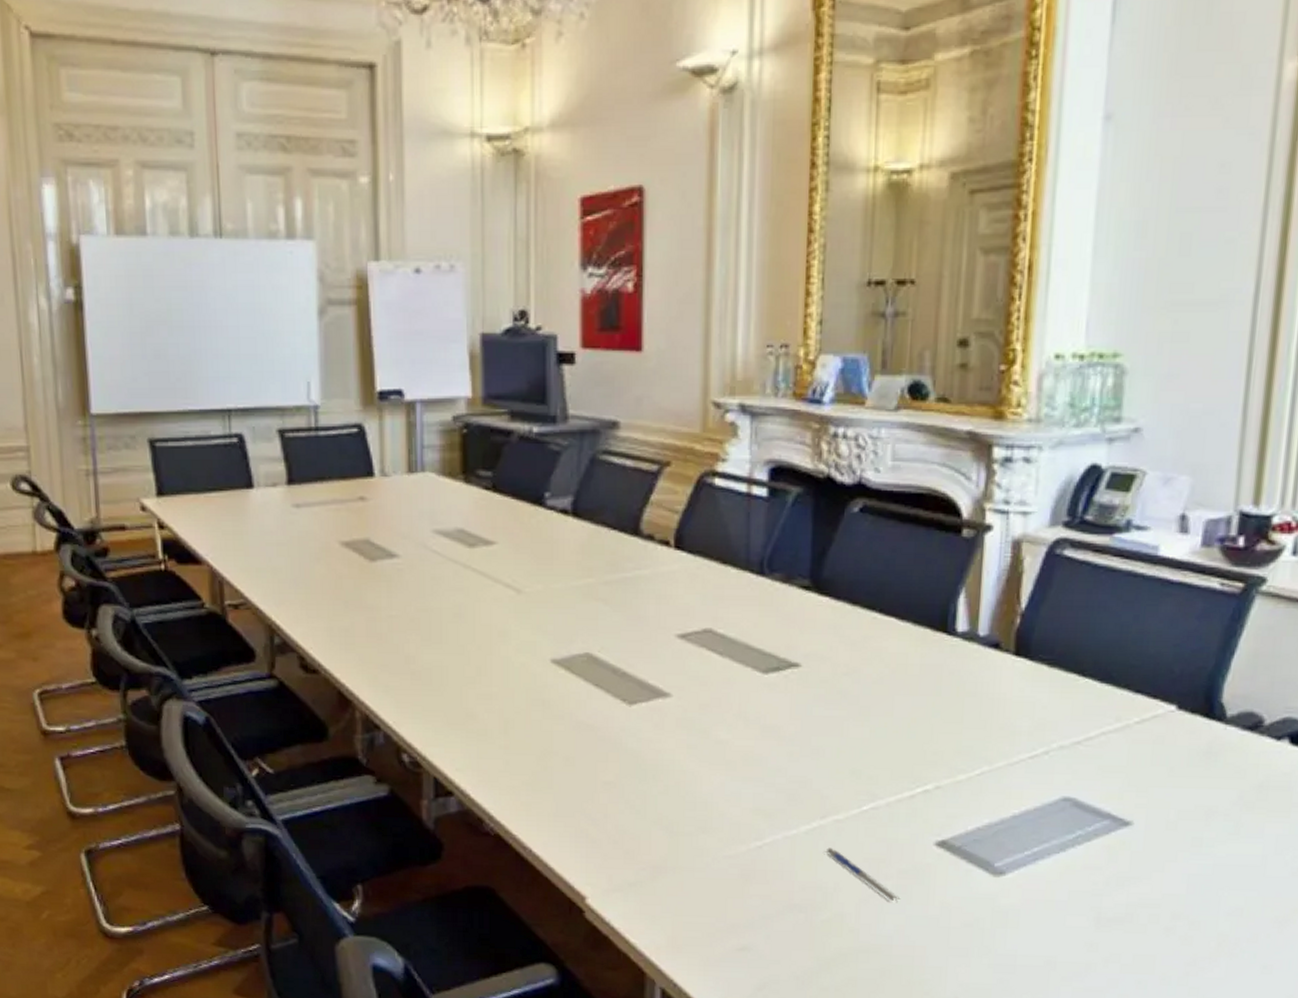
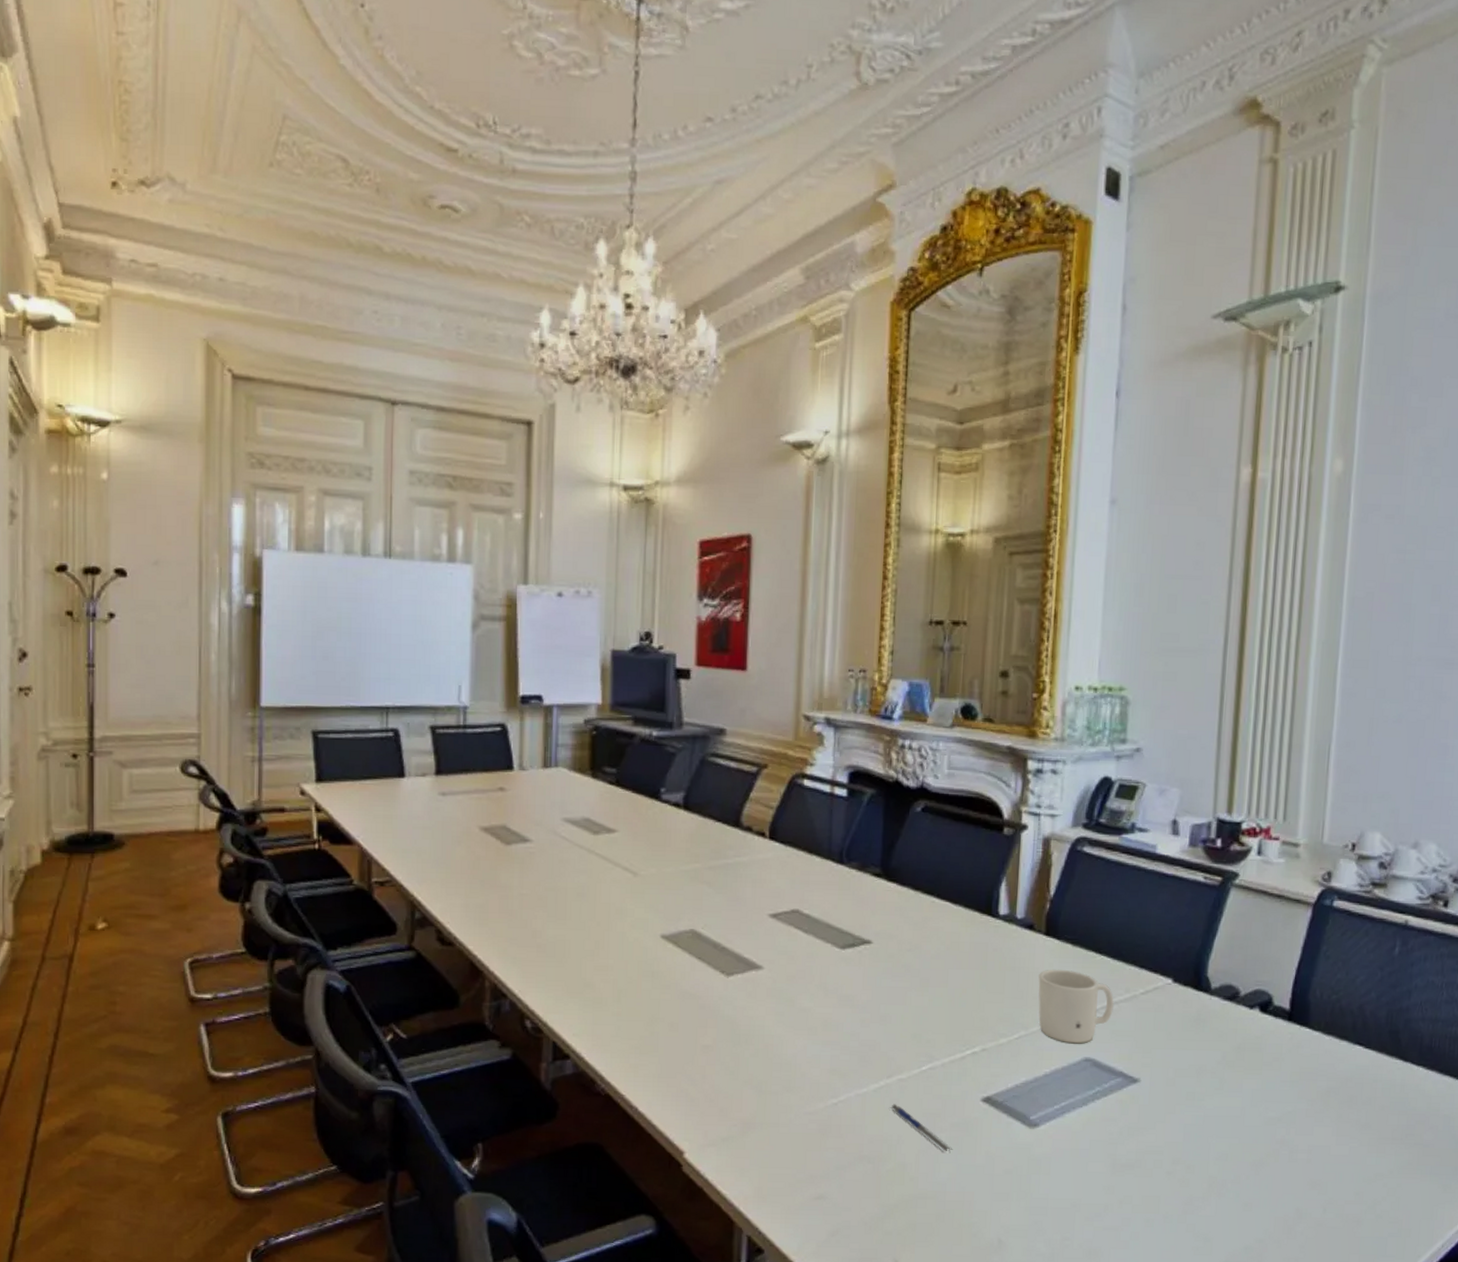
mug: none [1005,694,1101,781] -> present [1038,969,1114,1044]

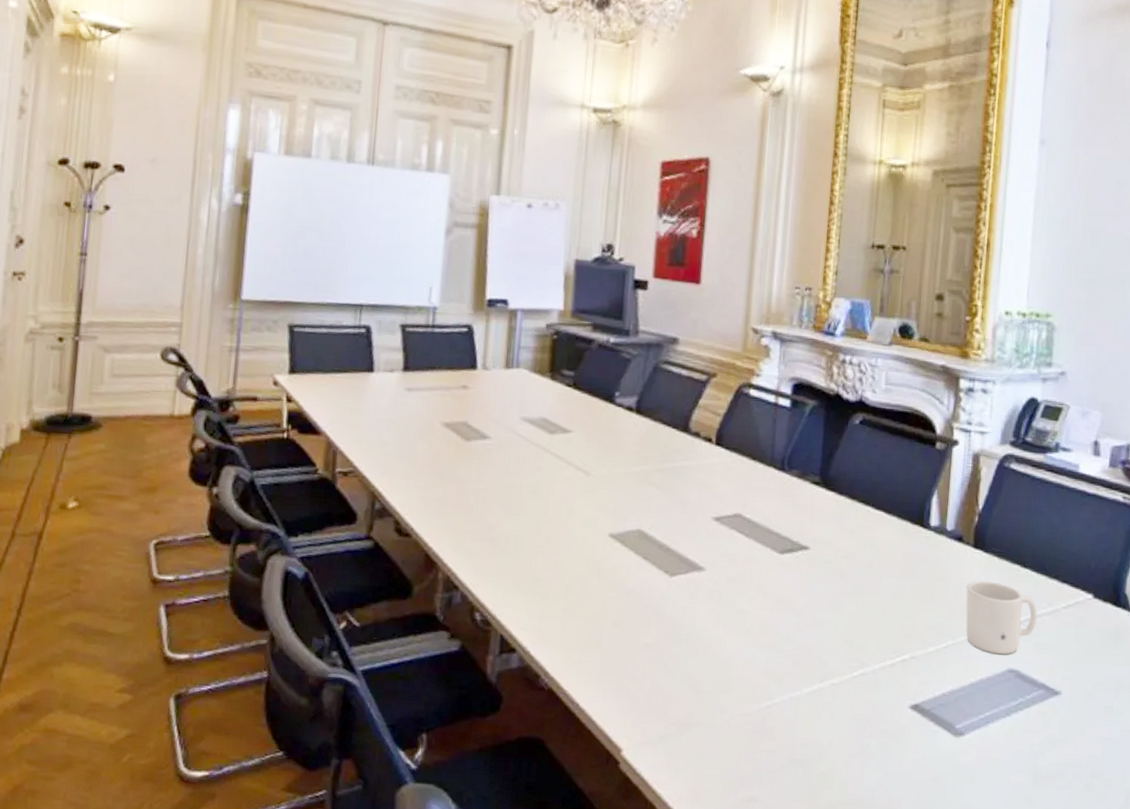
pen: present [890,1104,953,1153] -> none [822,708,881,760]

